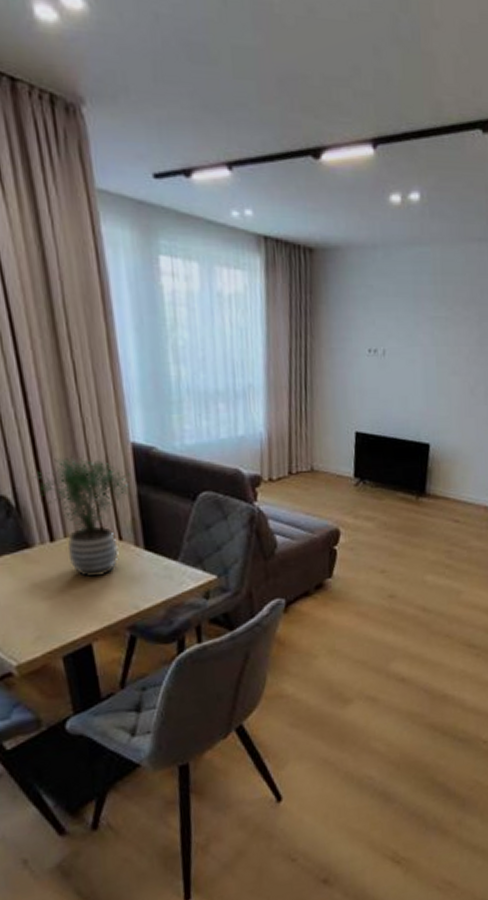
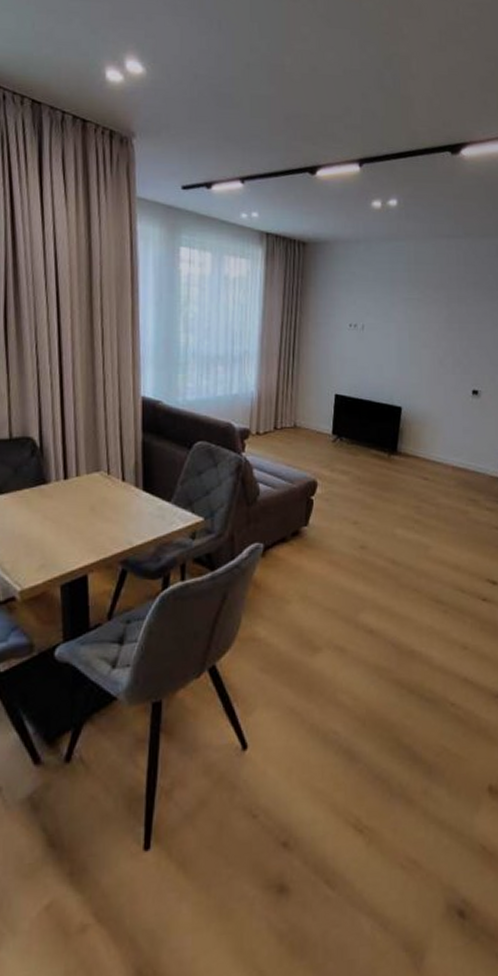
potted plant: present [34,456,132,577] -> none [58,406,139,513]

